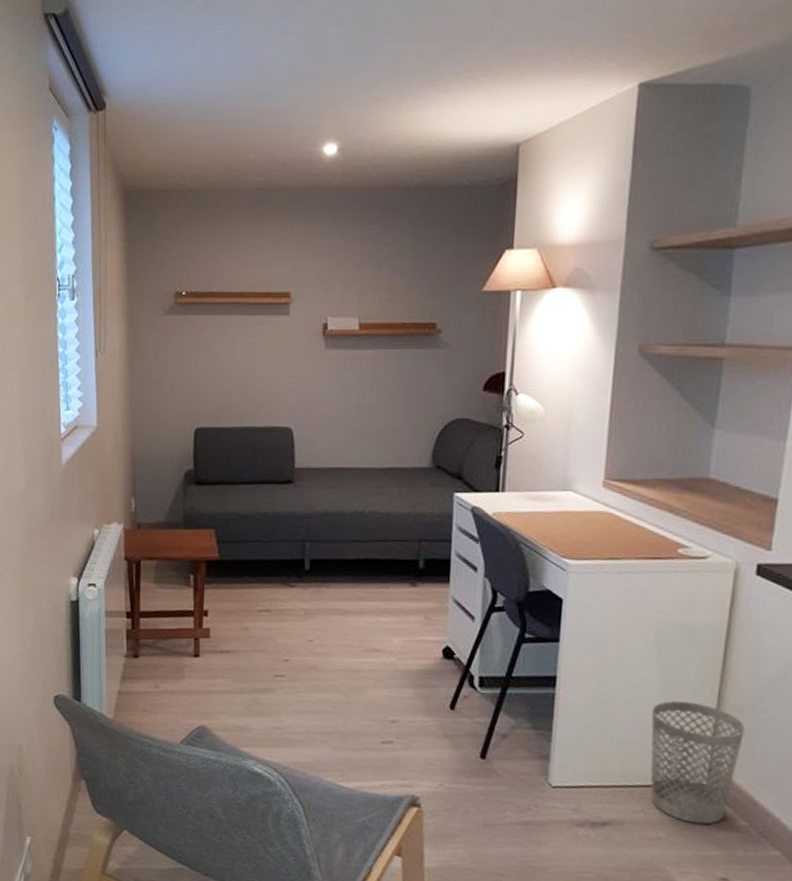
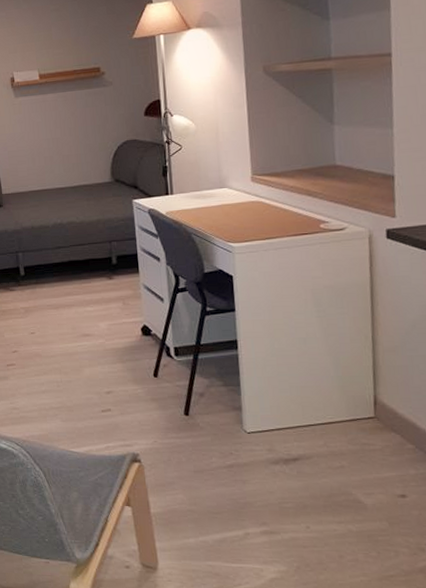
wastebasket: present [650,700,745,825] -> none [320,349,399,451]

